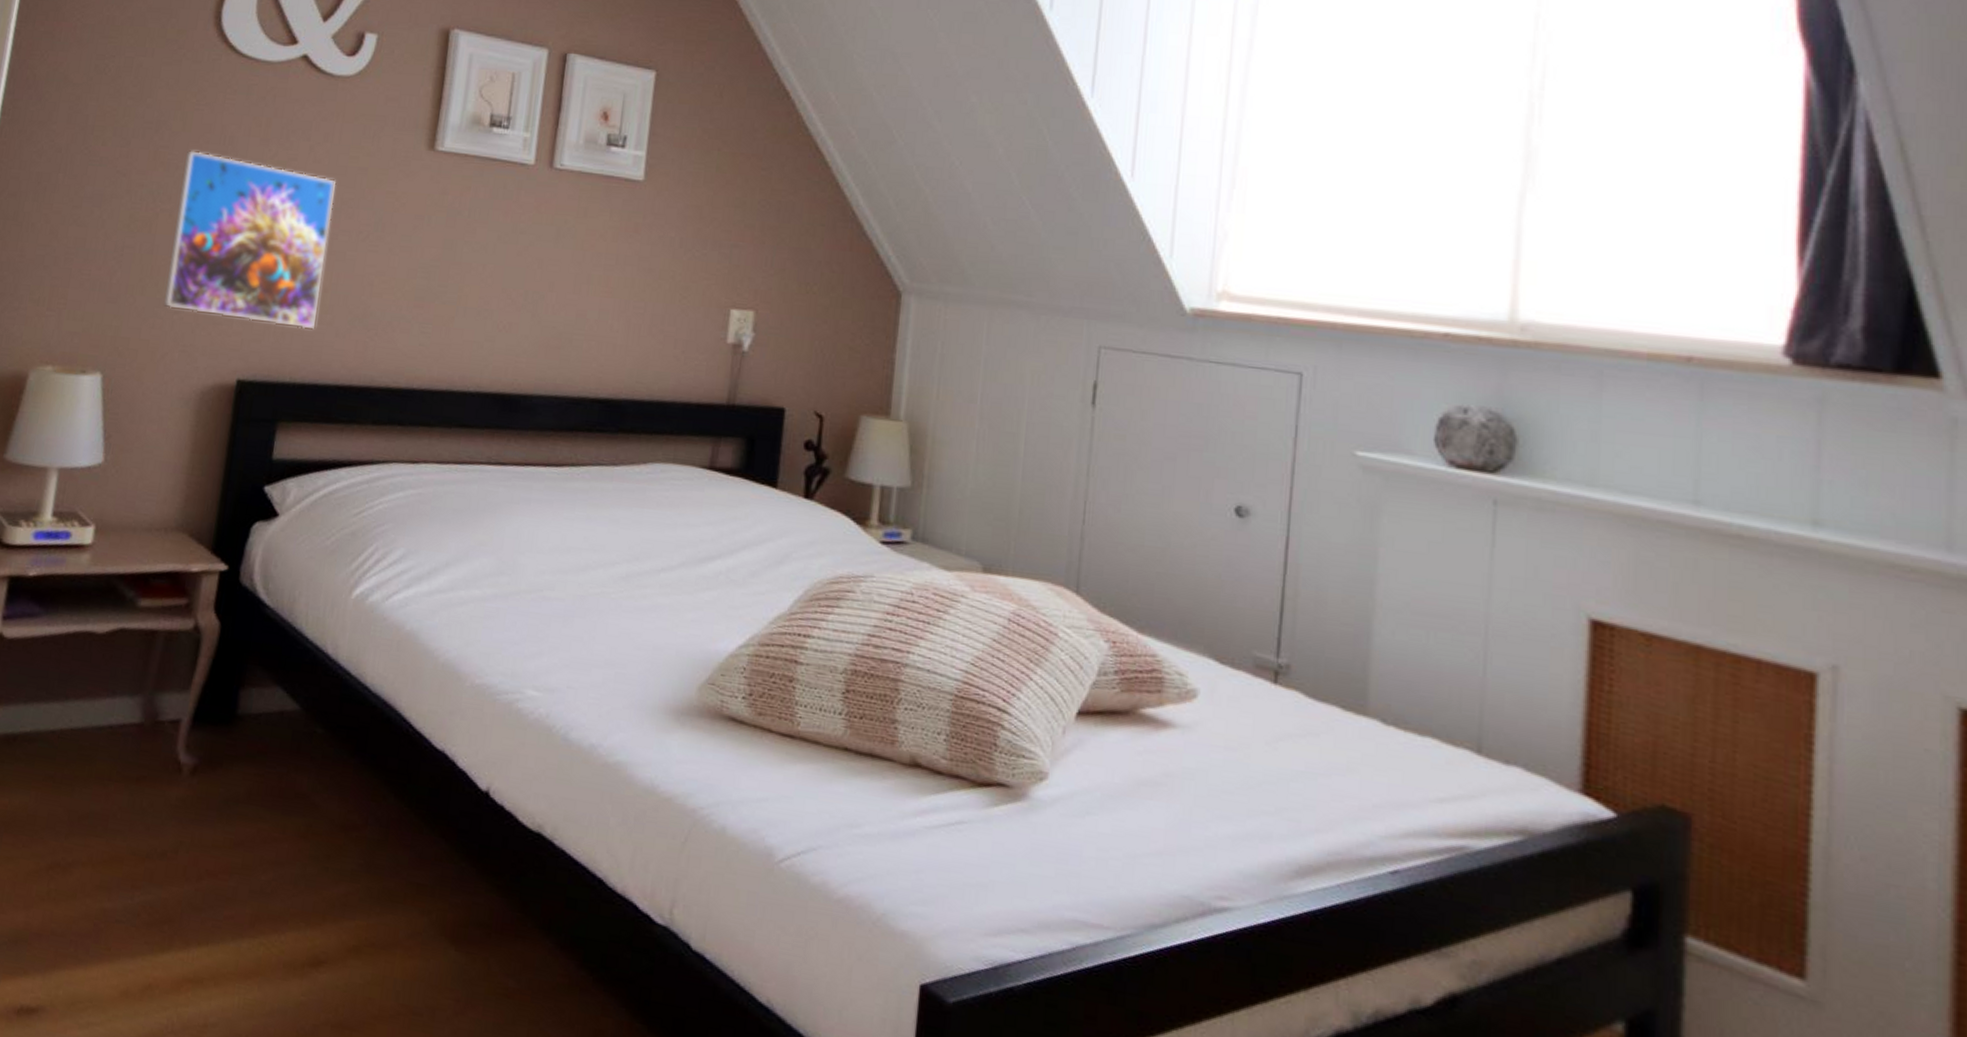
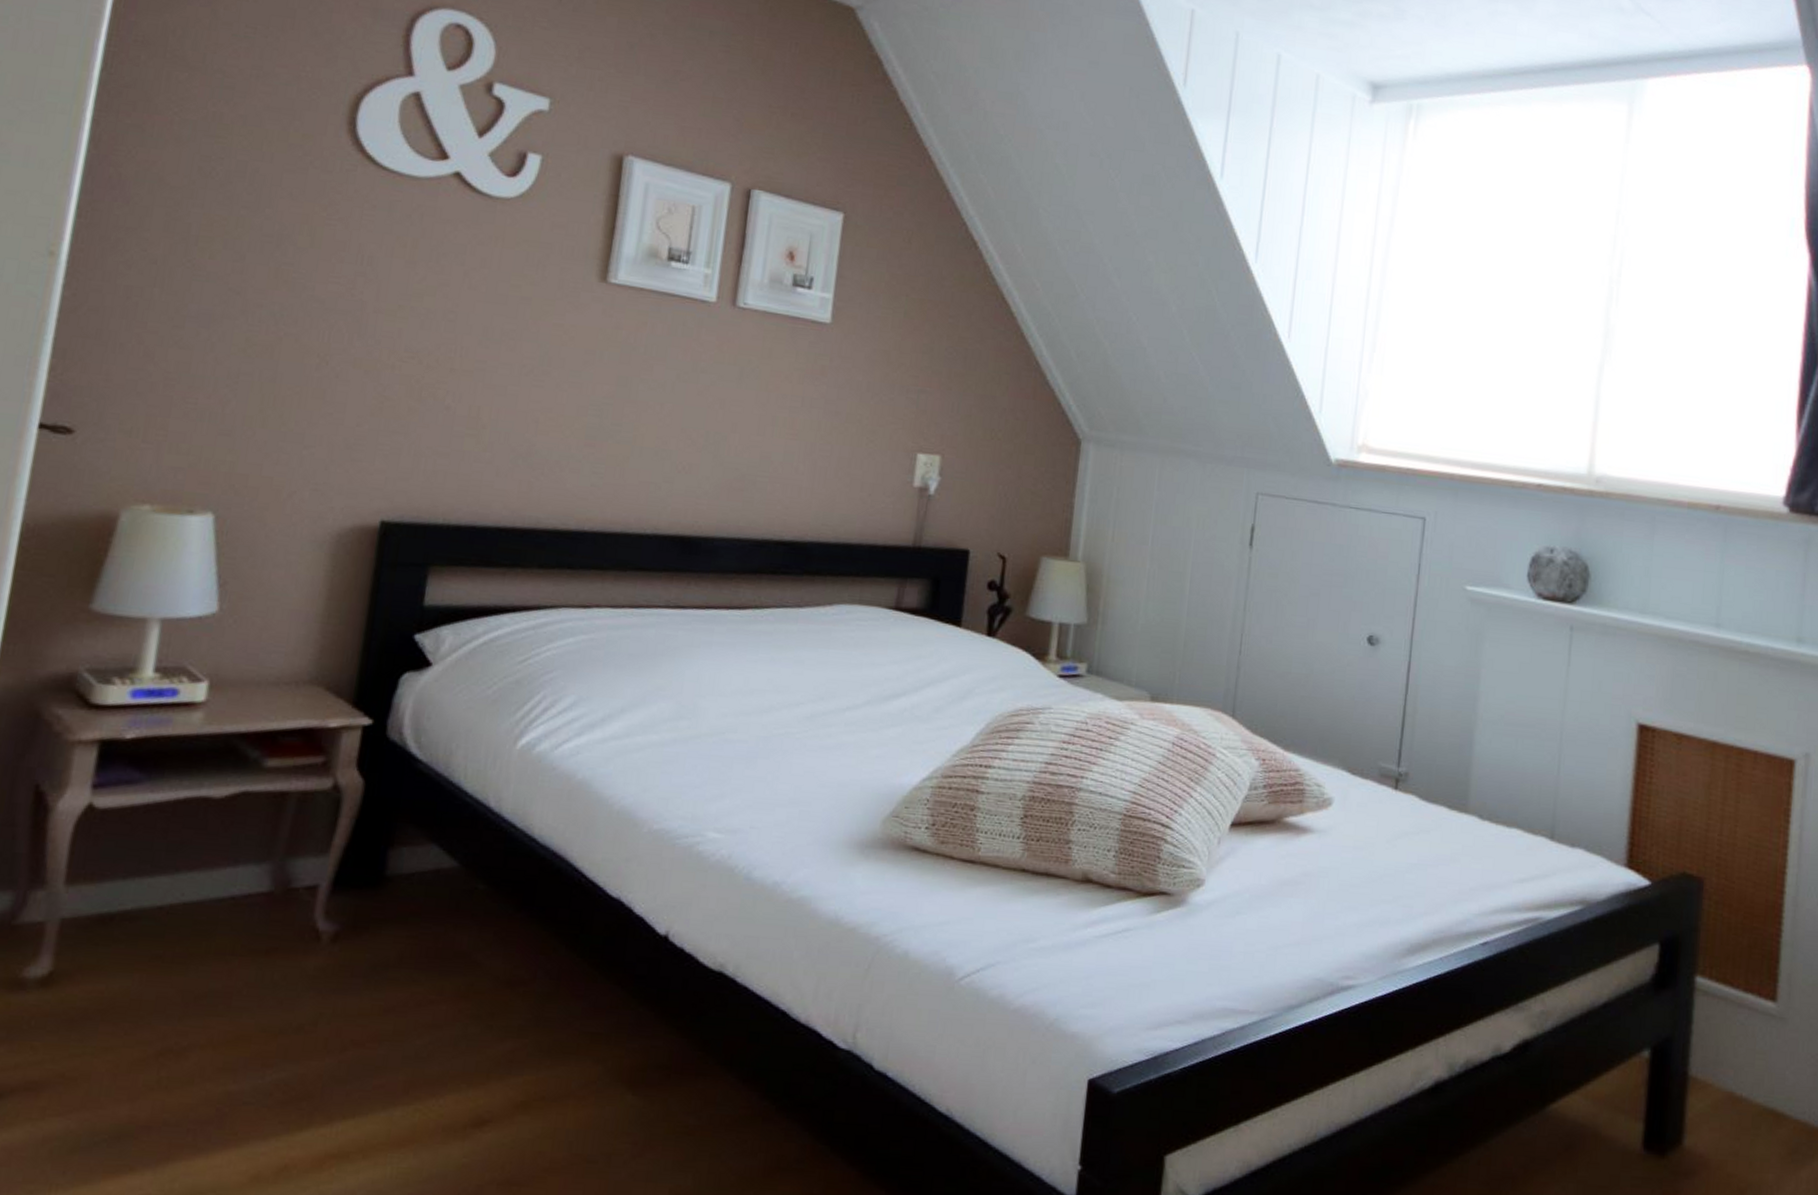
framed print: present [164,150,336,330] -> none [290,269,495,468]

